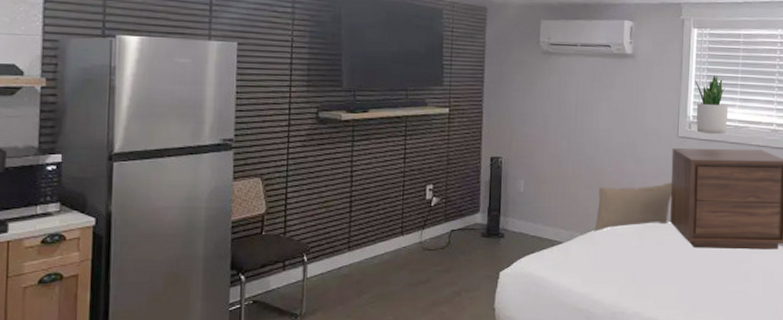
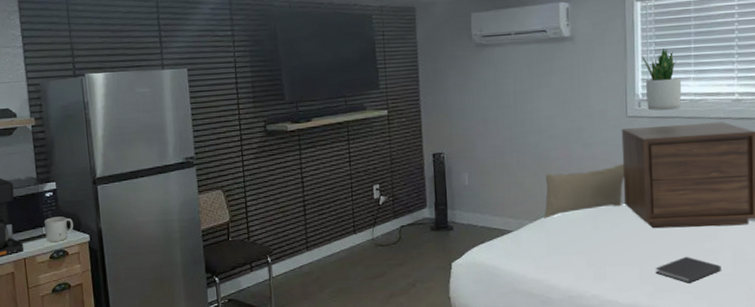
mug: none [39,195,78,225] -> present [44,216,74,243]
diary: none [693,277,752,304] -> present [655,256,721,283]

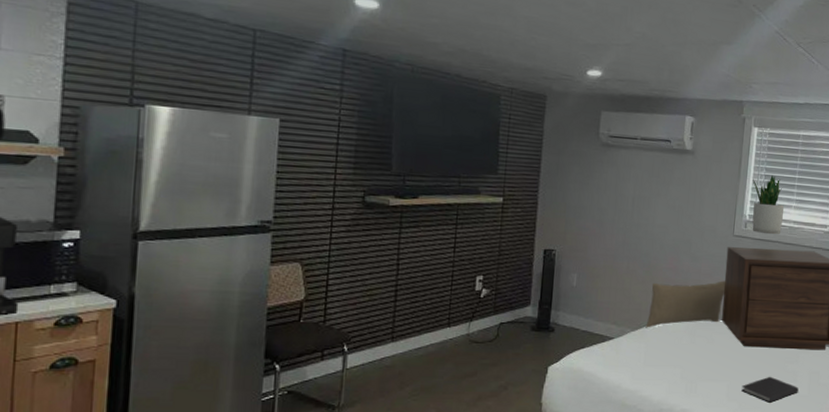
mug: present [44,216,74,243] -> none [53,273,97,306]

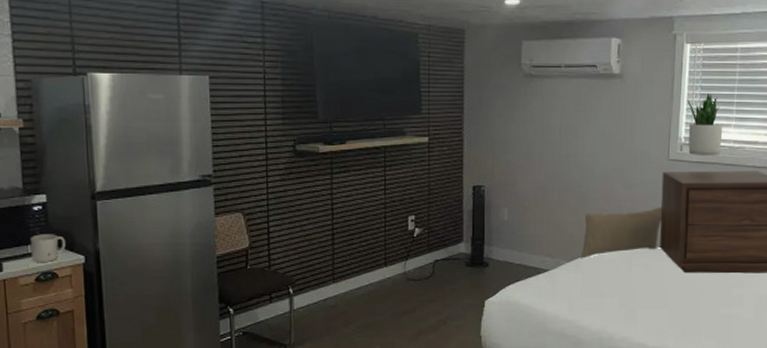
mug: none [53,273,97,306] -> present [29,234,67,263]
diary: present [741,376,799,403] -> none [683,301,745,328]

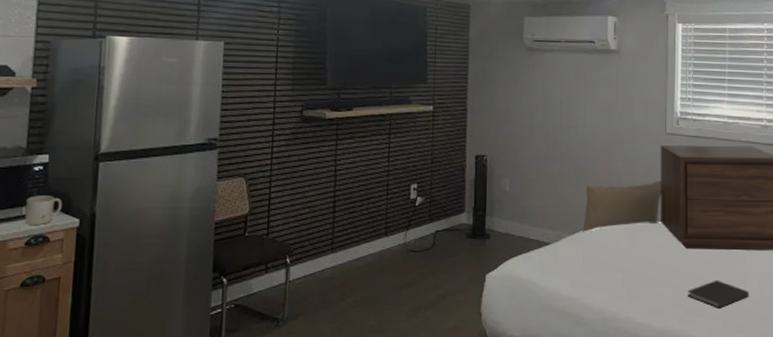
diary: none [683,301,745,328] -> present [687,279,749,308]
planter: present [687,93,722,156] -> none [681,70,716,131]

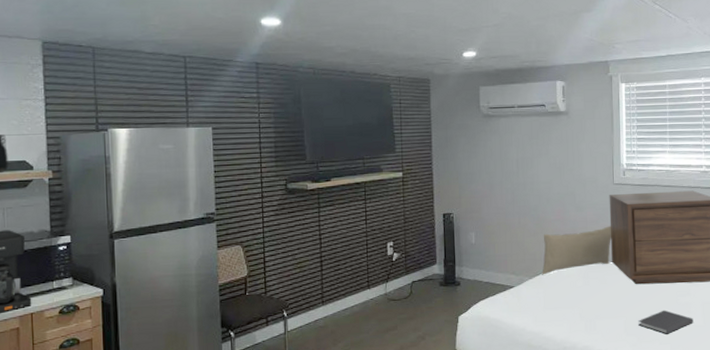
mug: present [25,195,63,226] -> none [55,270,87,297]

